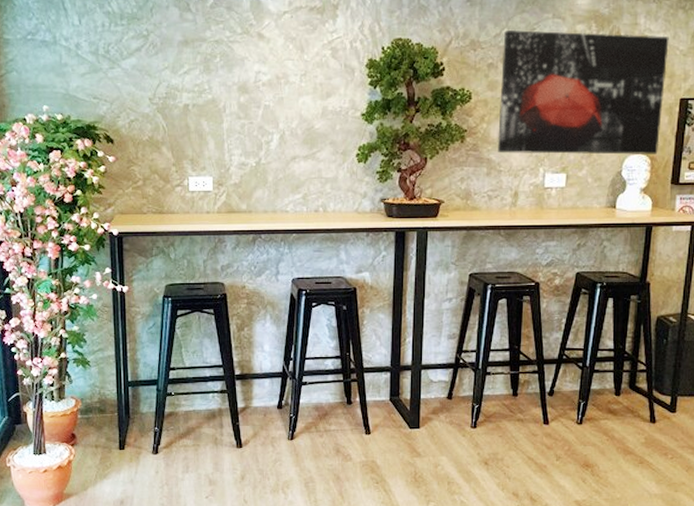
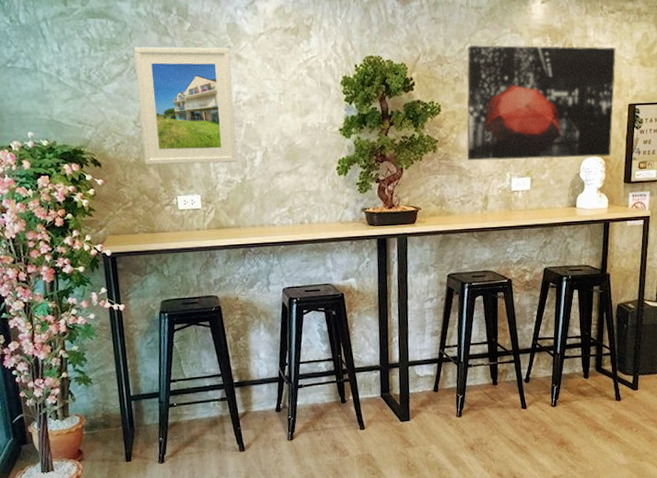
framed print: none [154,22,253,145] -> present [134,46,237,165]

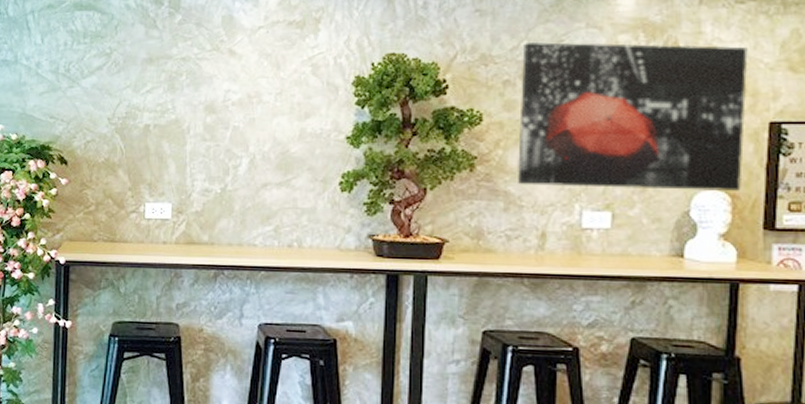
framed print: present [134,46,237,165] -> none [114,39,222,168]

